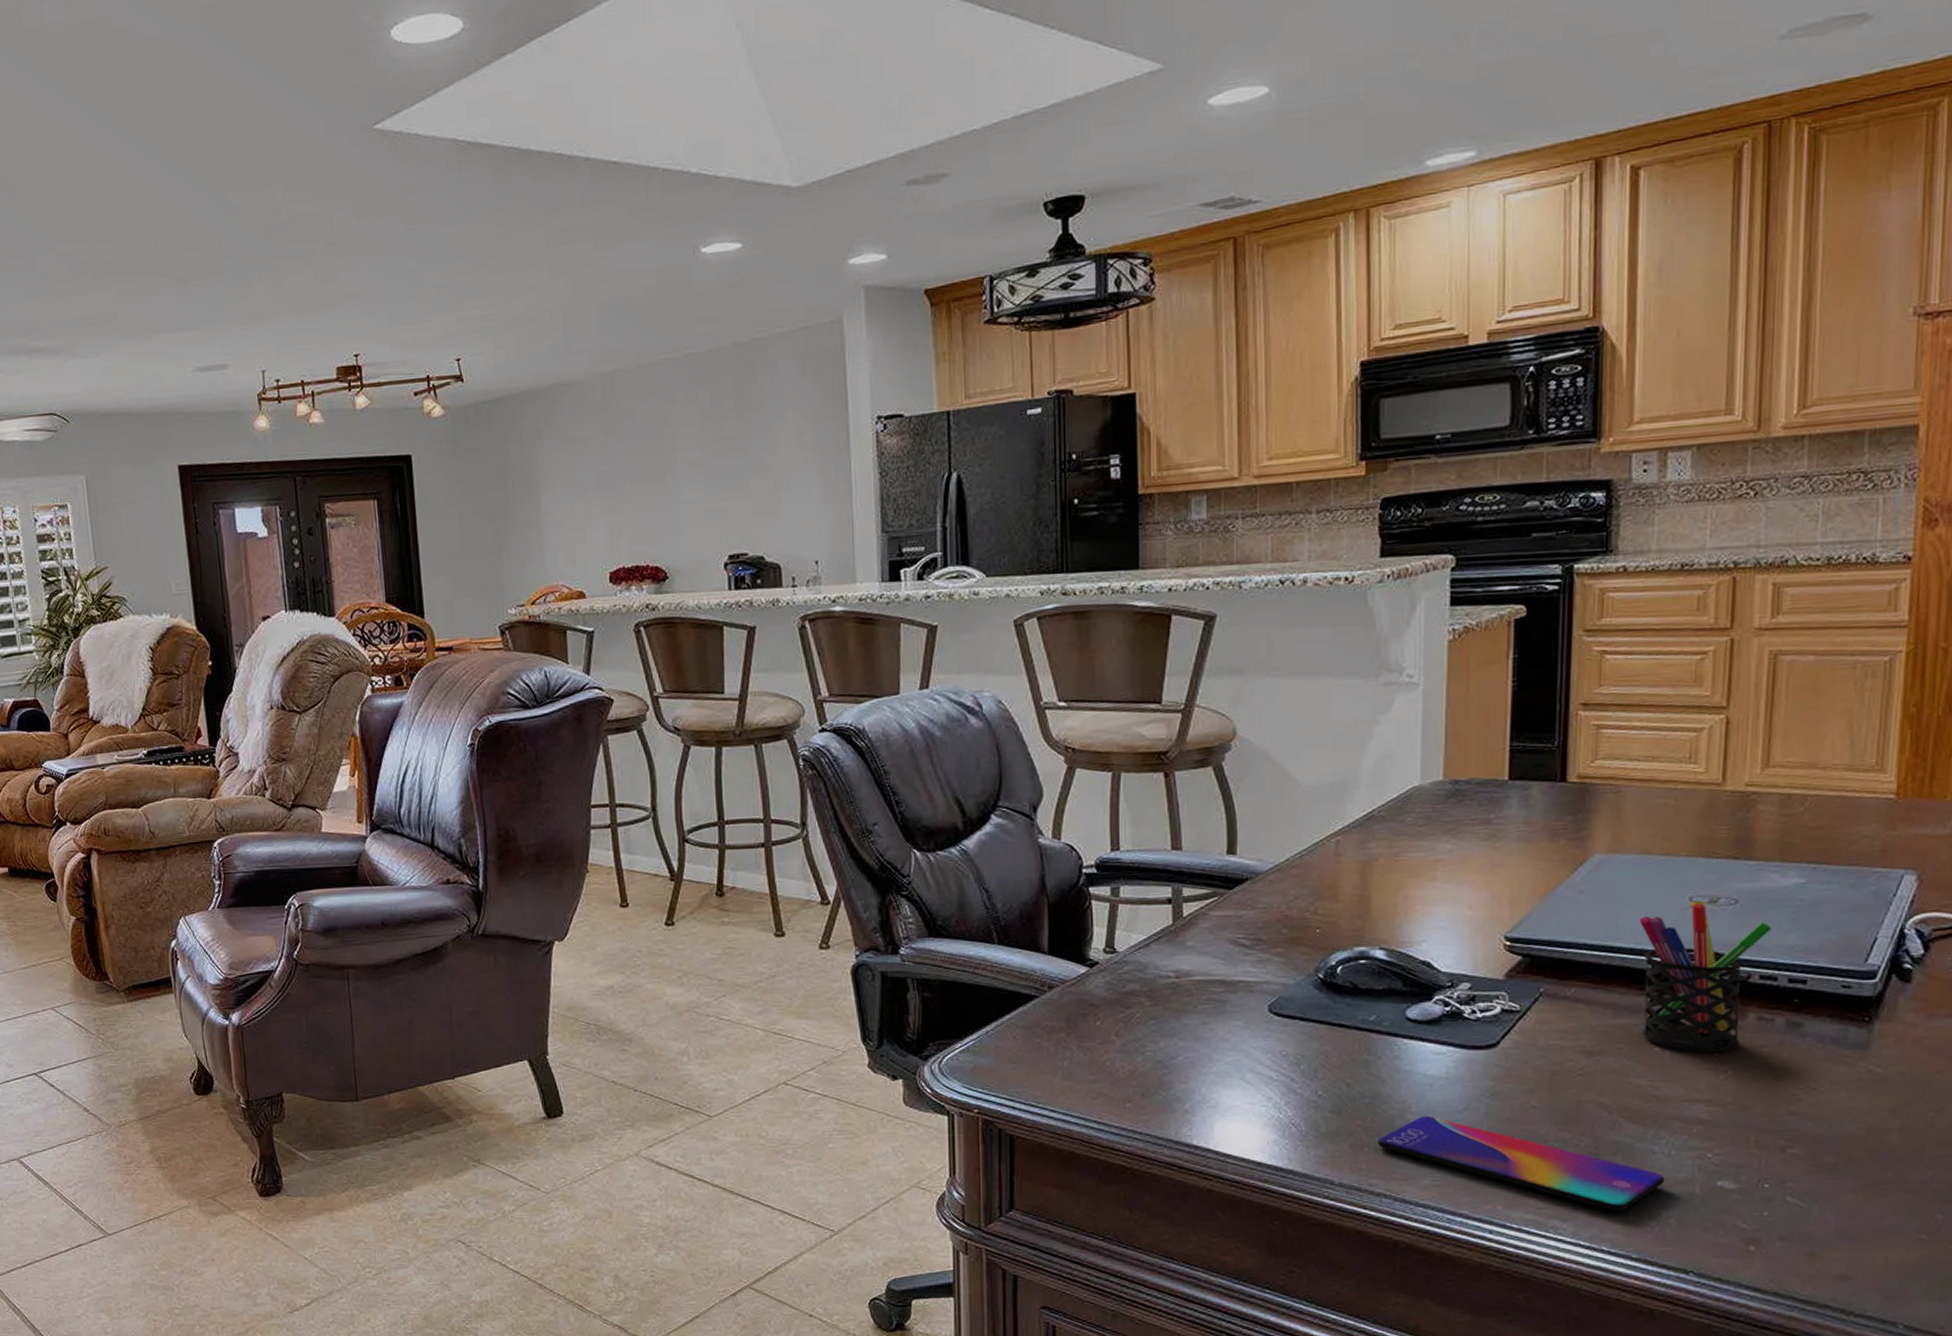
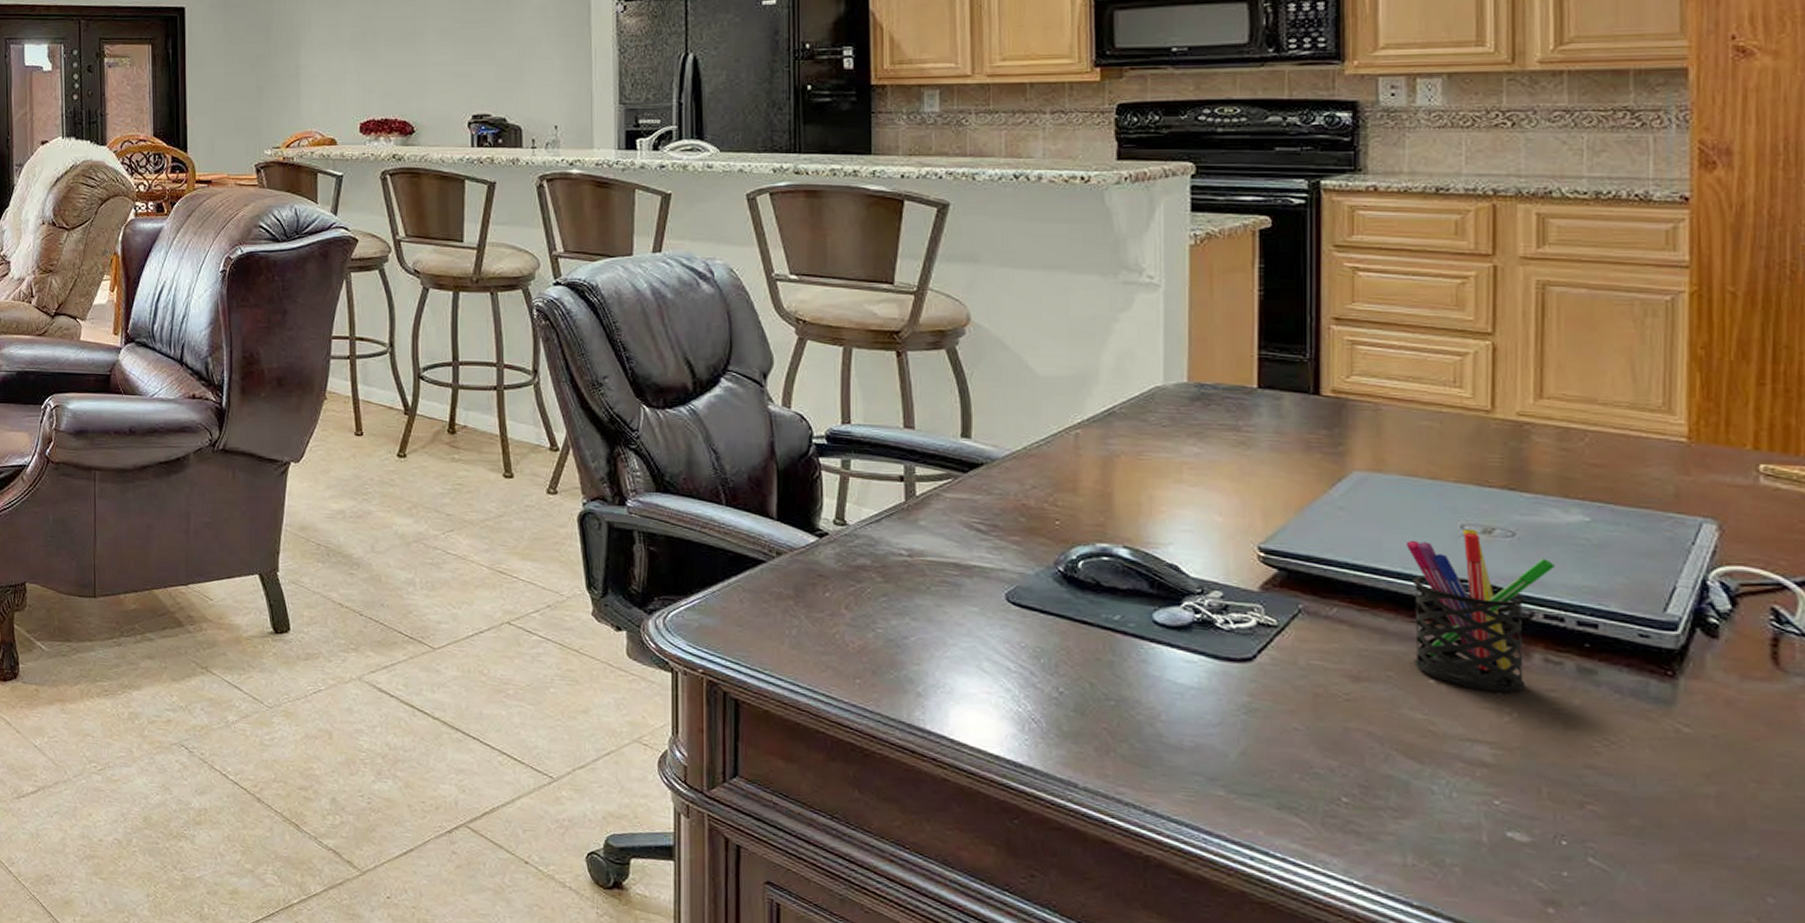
smartphone: present [1378,1116,1665,1212] -> none [1125,725,1447,853]

